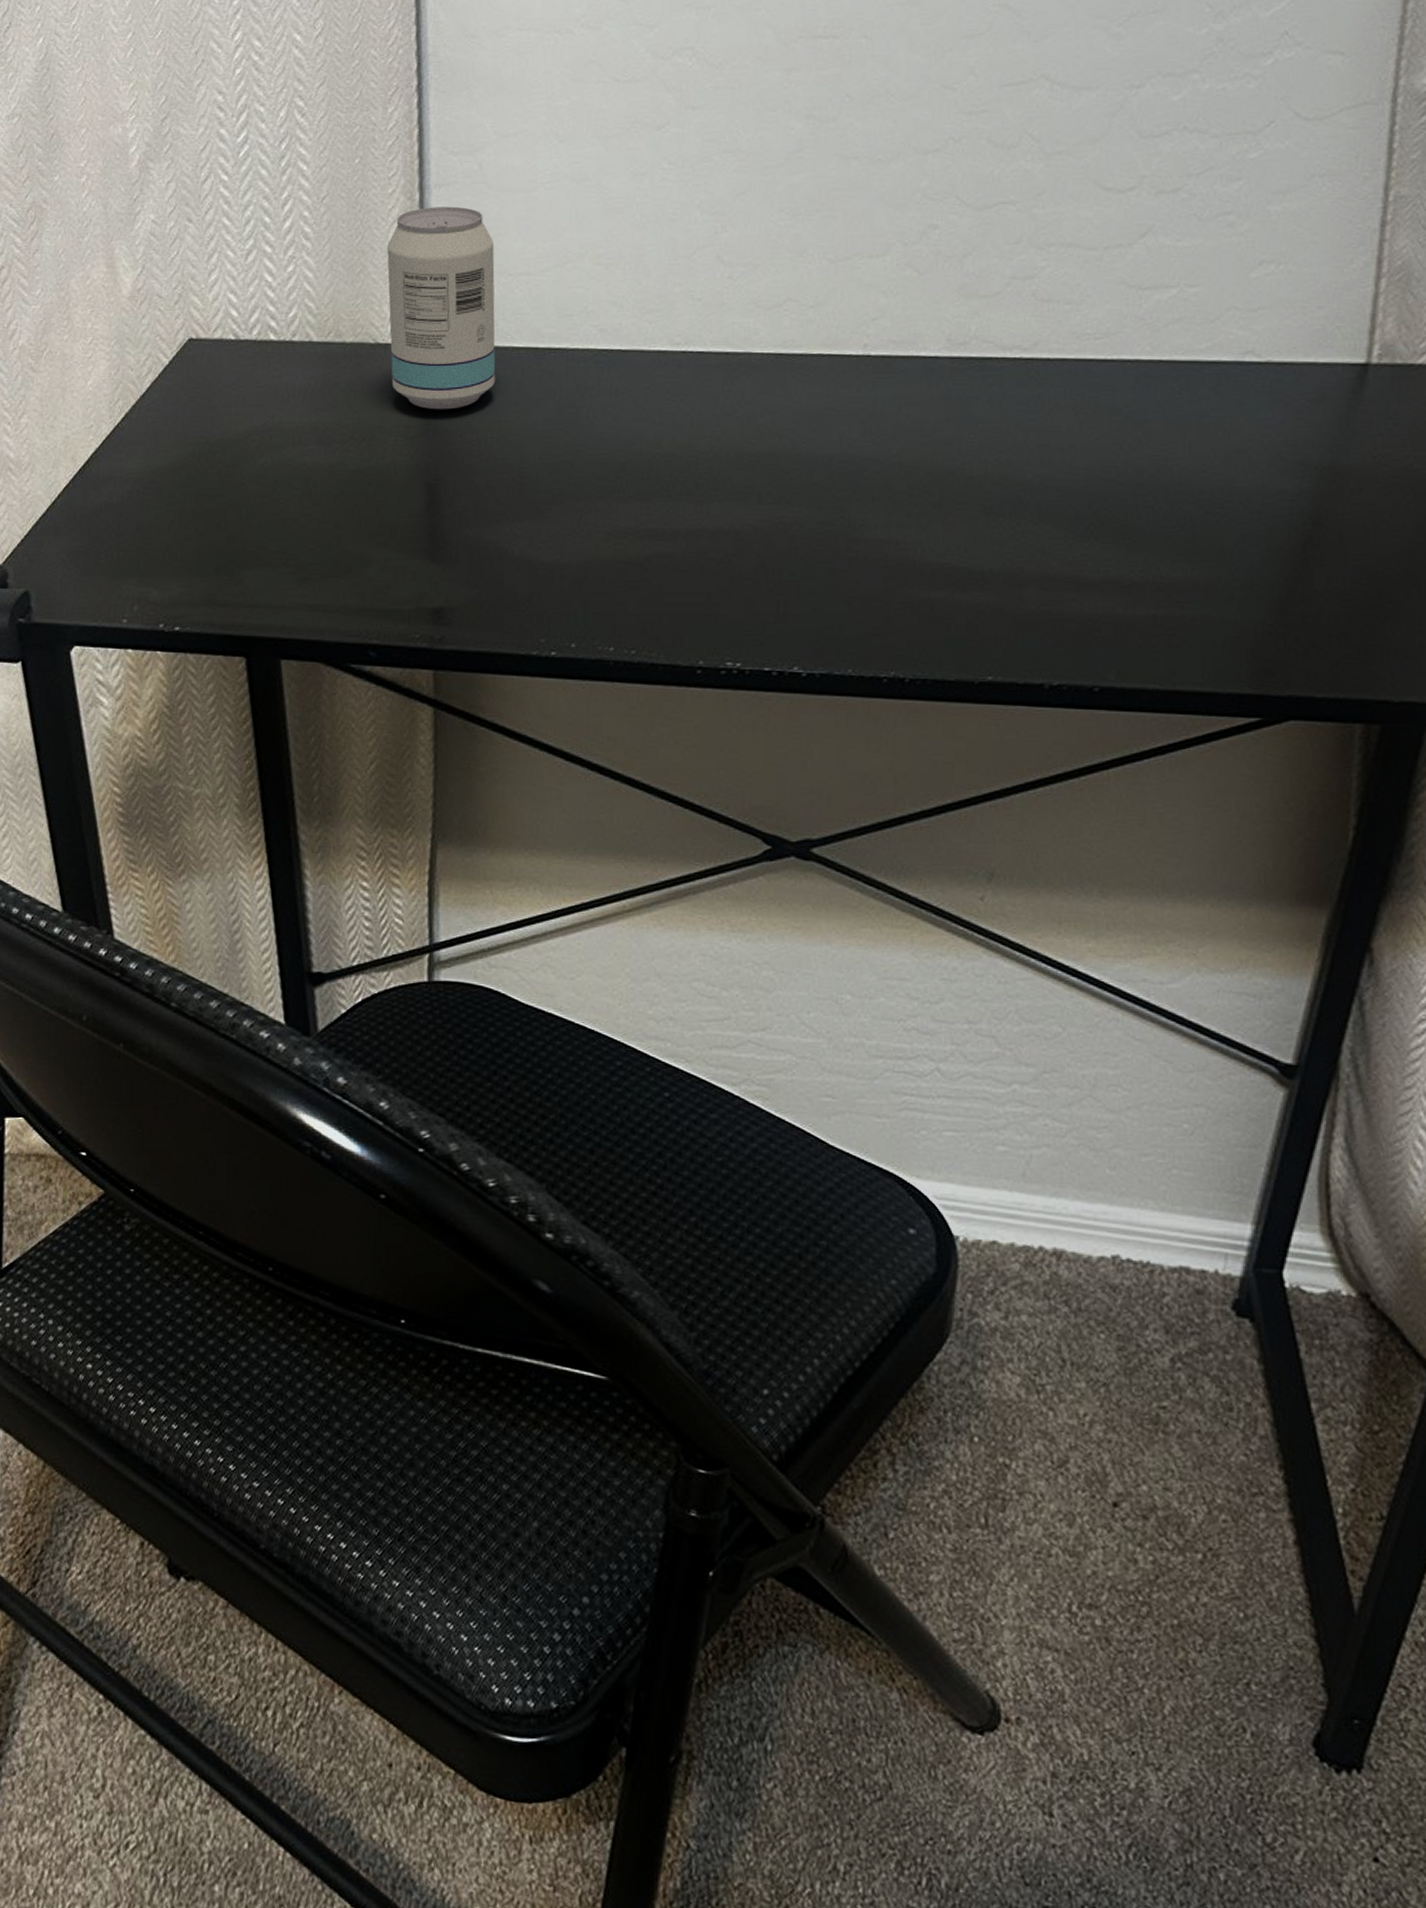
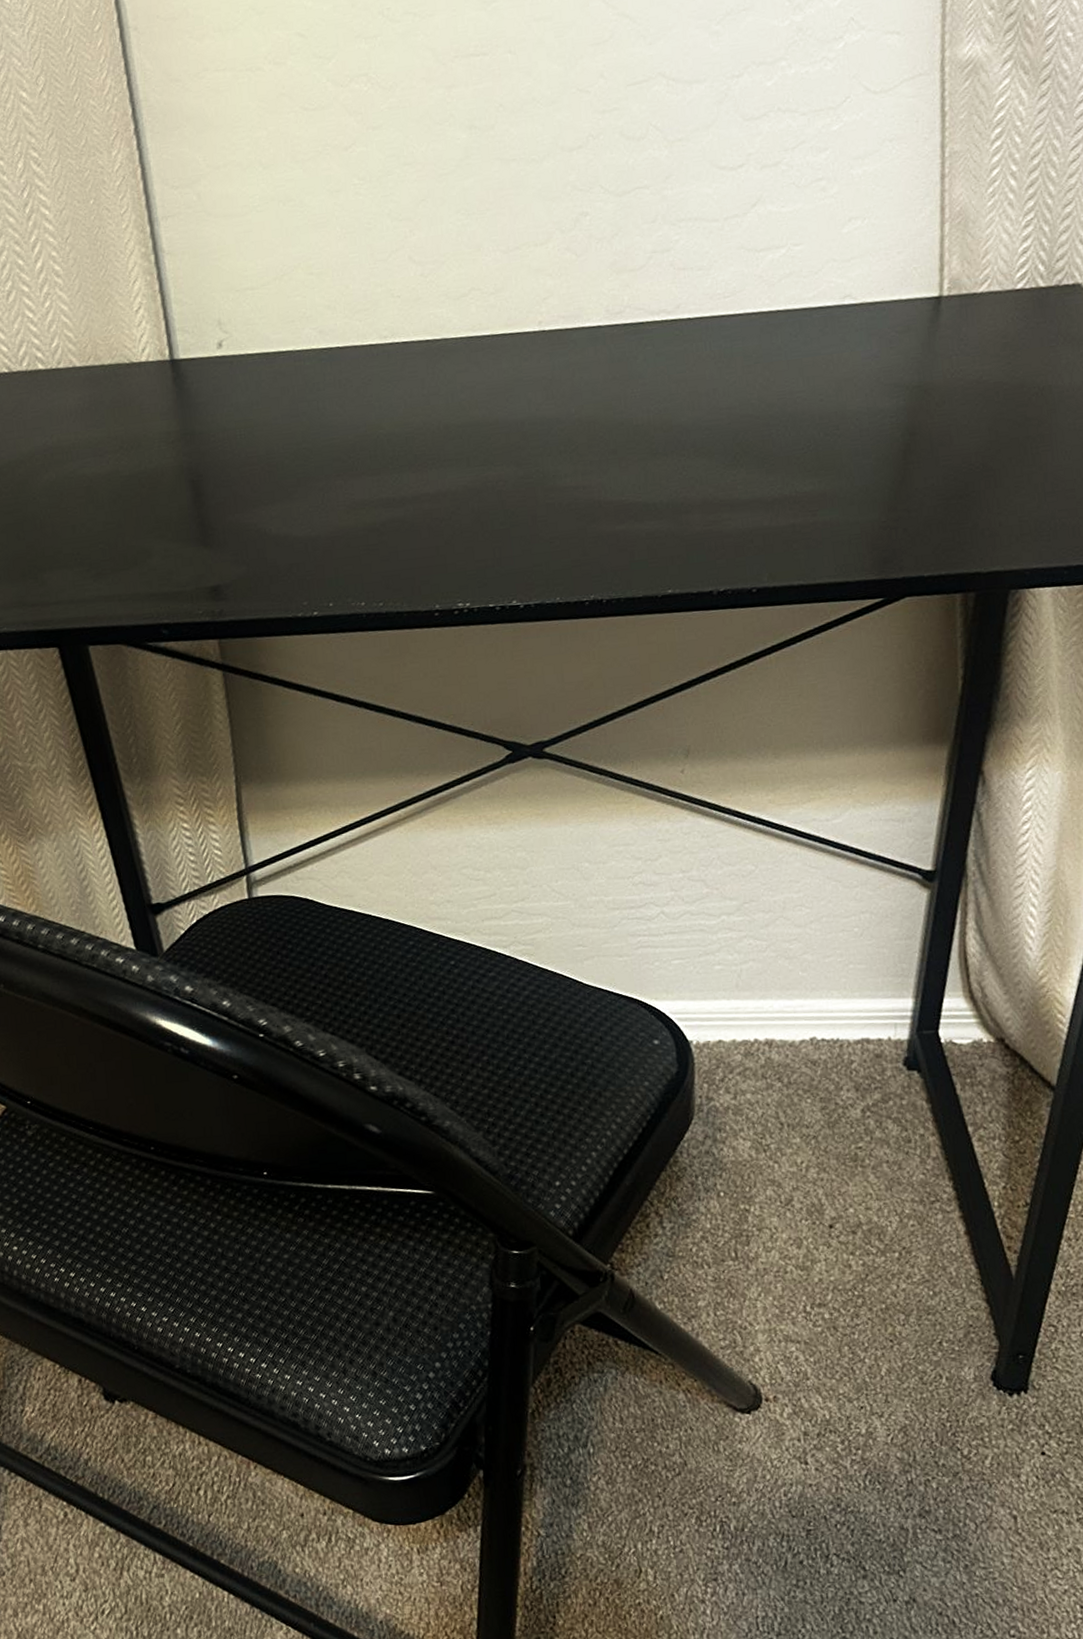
beverage can: present [387,206,496,410] -> none [128,234,237,416]

